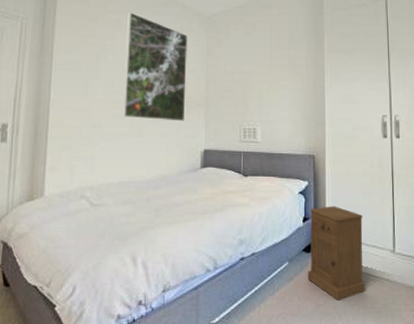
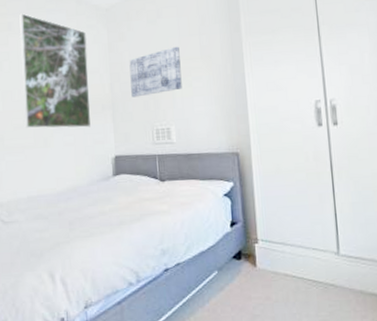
wall art: none [224,56,270,98] -> present [129,46,182,98]
nightstand: present [307,206,365,300] -> none [237,207,307,310]

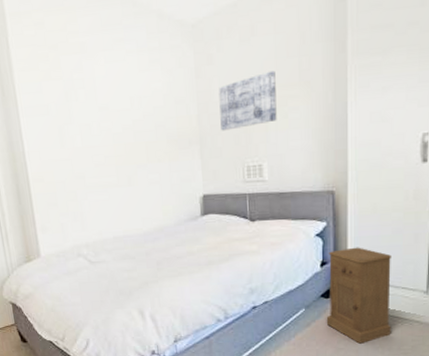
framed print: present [19,13,91,129] -> none [93,31,177,166]
nightstand: none [237,207,307,310] -> present [326,247,391,344]

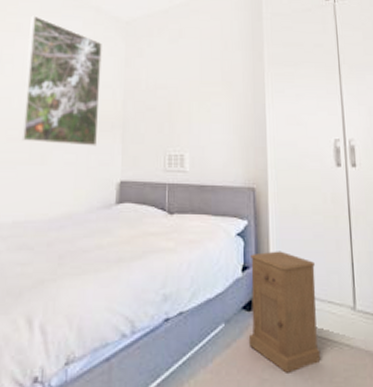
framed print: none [93,31,177,166] -> present [20,15,103,146]
wall art: present [218,70,277,131] -> none [145,69,200,118]

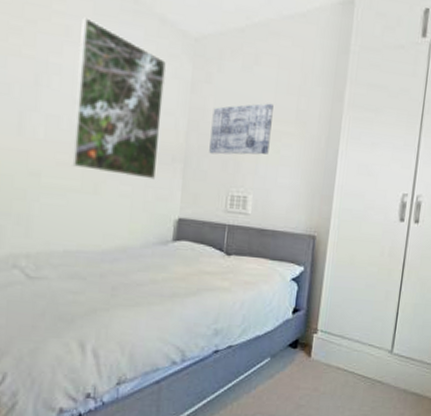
wall art: none [145,69,200,118] -> present [209,103,274,155]
nightstand: present [248,251,321,373] -> none [290,297,362,401]

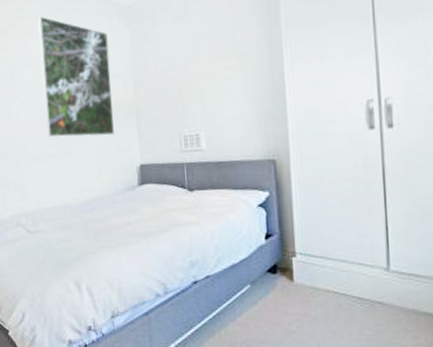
wall art: present [209,103,274,155] -> none [154,44,213,103]

